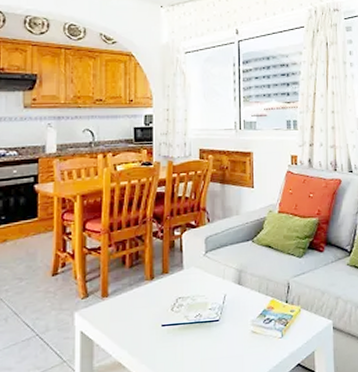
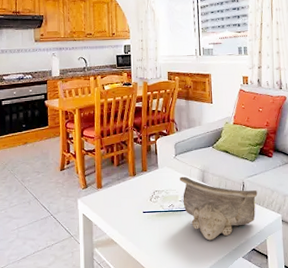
decorative bowl: none [210,278,305,357] -> present [180,176,258,241]

